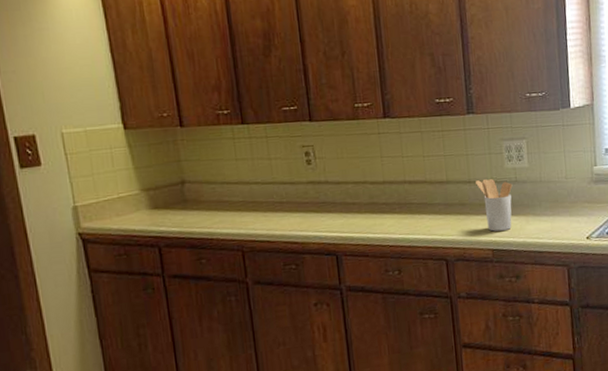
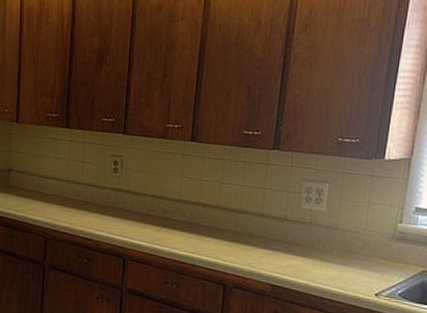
utensil holder: present [476,178,513,232] -> none [268,215,306,269]

